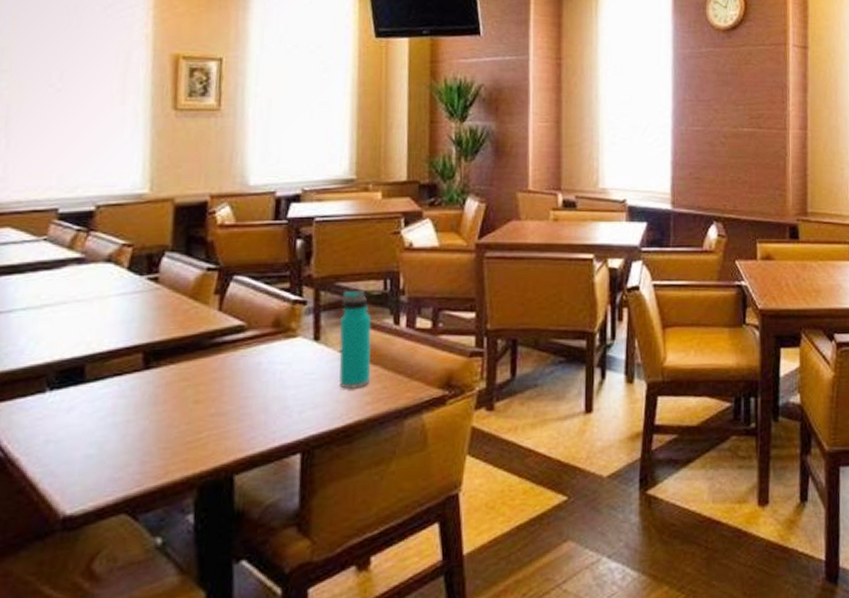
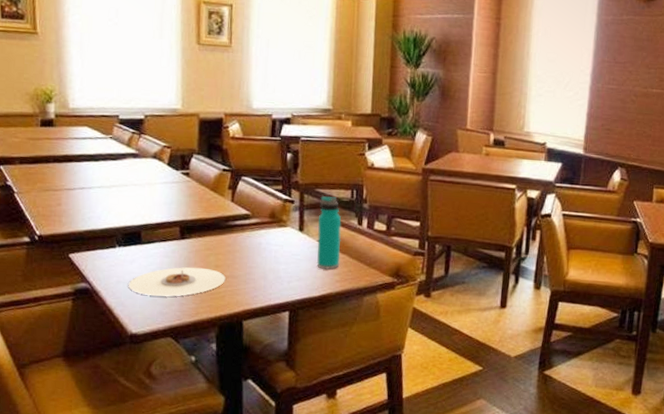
plate: none [62,406,209,456] -> present [128,267,226,297]

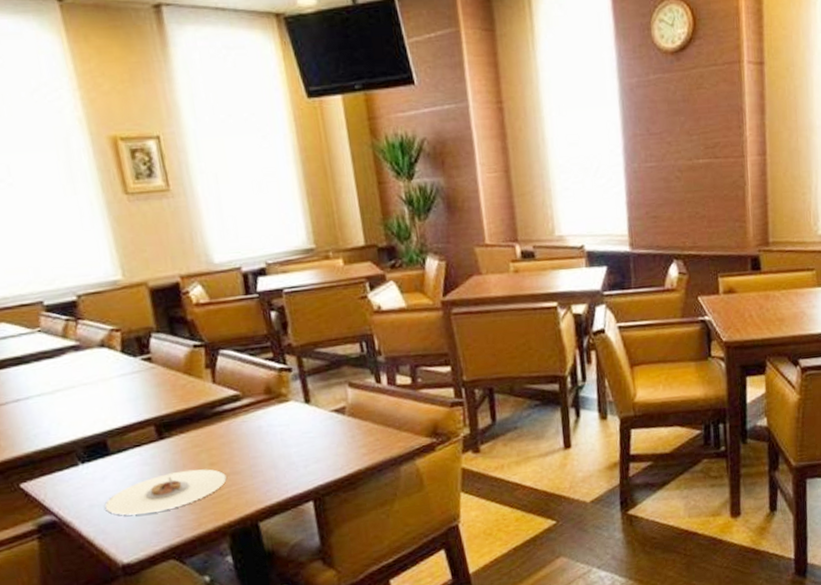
water bottle: present [316,195,342,270] -> none [323,355,364,445]

